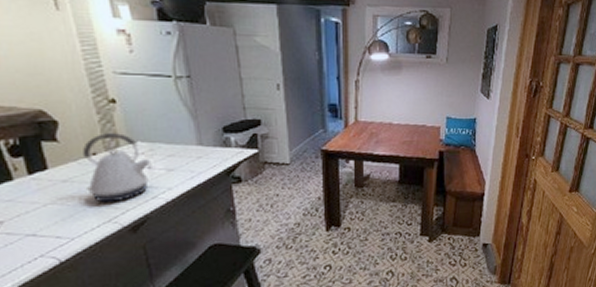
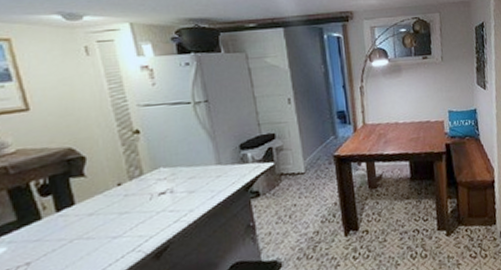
kettle: present [83,133,152,203] -> none [109,162,174,233]

